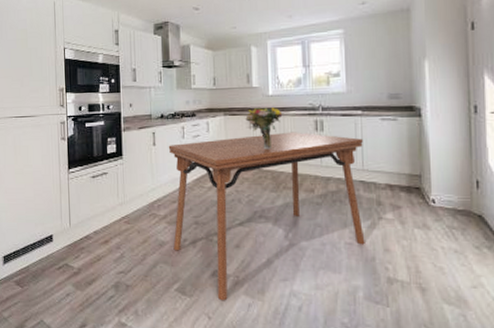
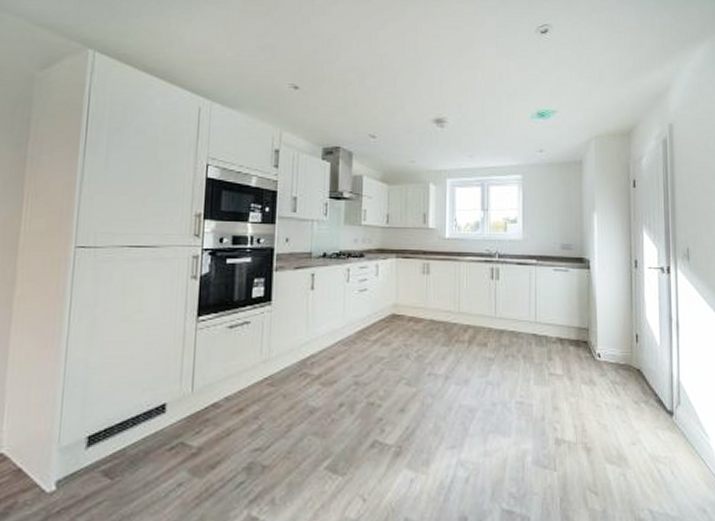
dining table: present [168,131,365,301] -> none [326,279,536,478]
bouquet: present [245,107,281,150] -> none [419,250,457,298]

